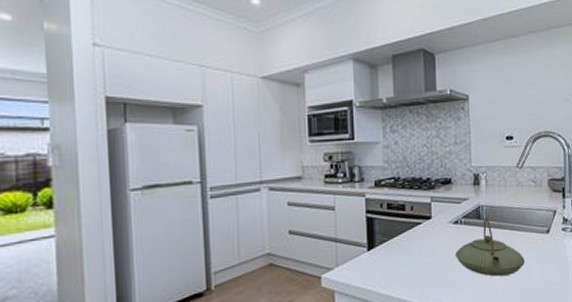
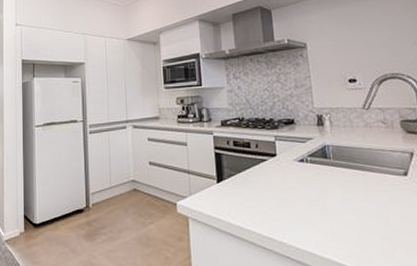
teapot: present [456,218,525,277] -> none [303,157,381,217]

